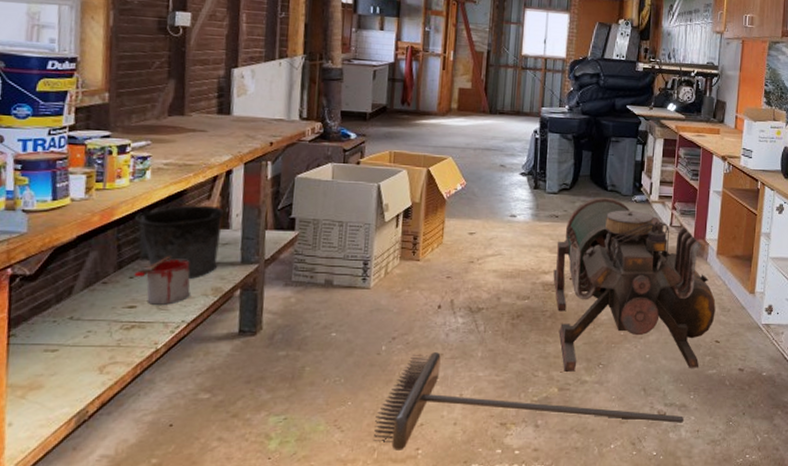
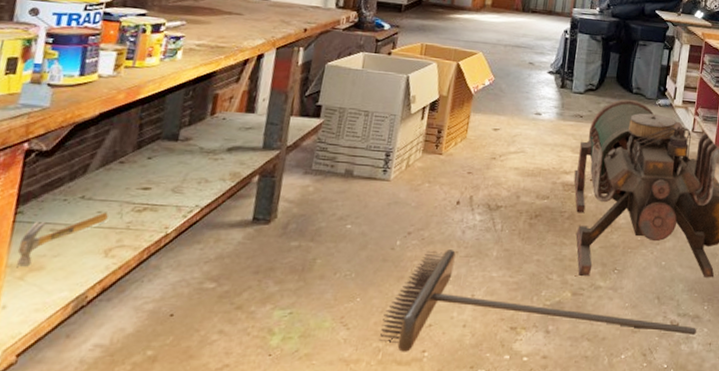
hammer: none [15,331,98,386] -> present [17,212,108,267]
paint can: present [134,255,191,305] -> none [152,137,211,188]
bucket: present [135,205,225,279] -> none [160,87,252,162]

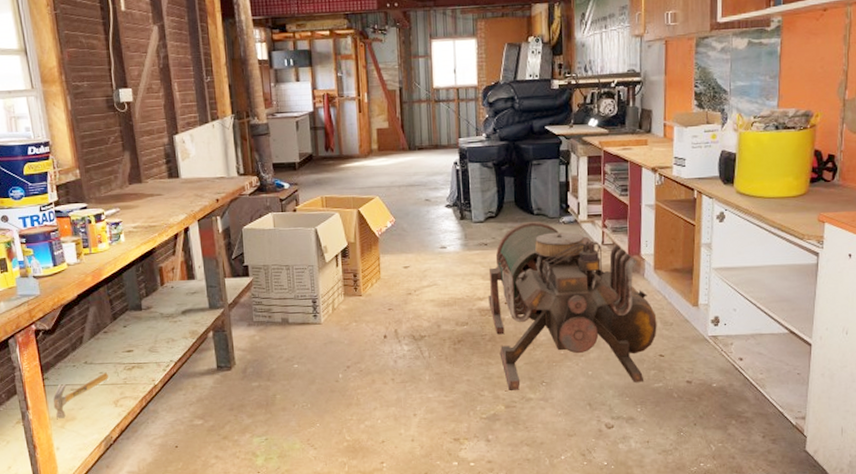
wire broom: present [379,250,697,352] -> none [342,378,633,464]

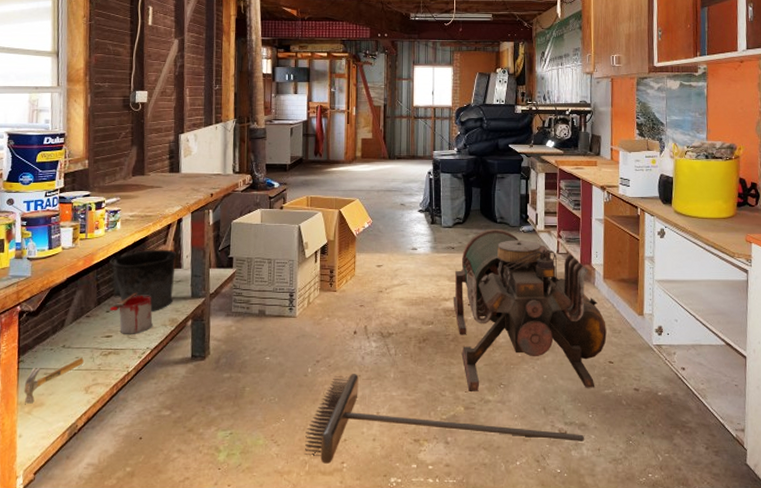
bucket: none [119,260,190,325] -> present [109,249,178,311]
paint can: none [126,306,173,348] -> present [109,292,153,334]
wire broom: none [342,378,633,464] -> present [305,374,585,464]

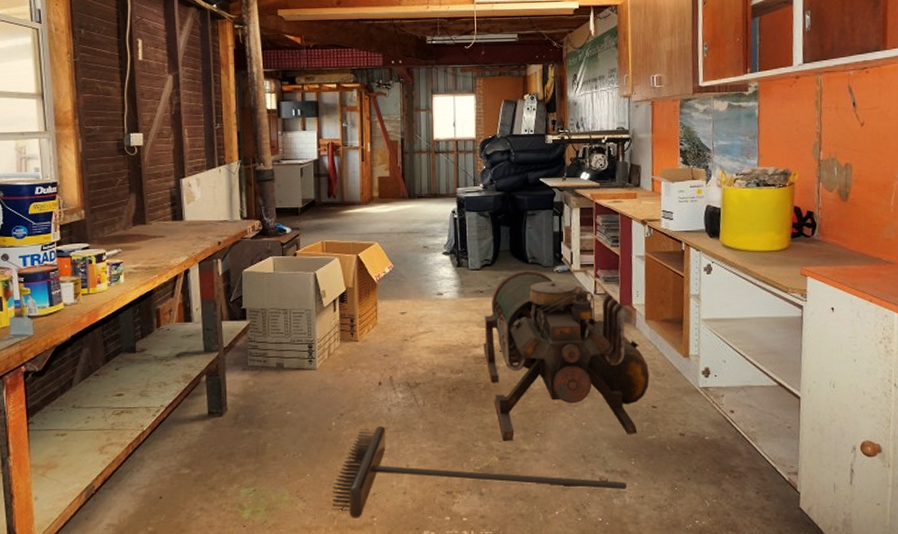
hammer: present [23,357,84,404] -> none [36,417,96,466]
bucket: present [109,249,178,311] -> none [115,302,187,368]
paint can: present [109,292,153,334] -> none [119,348,165,392]

